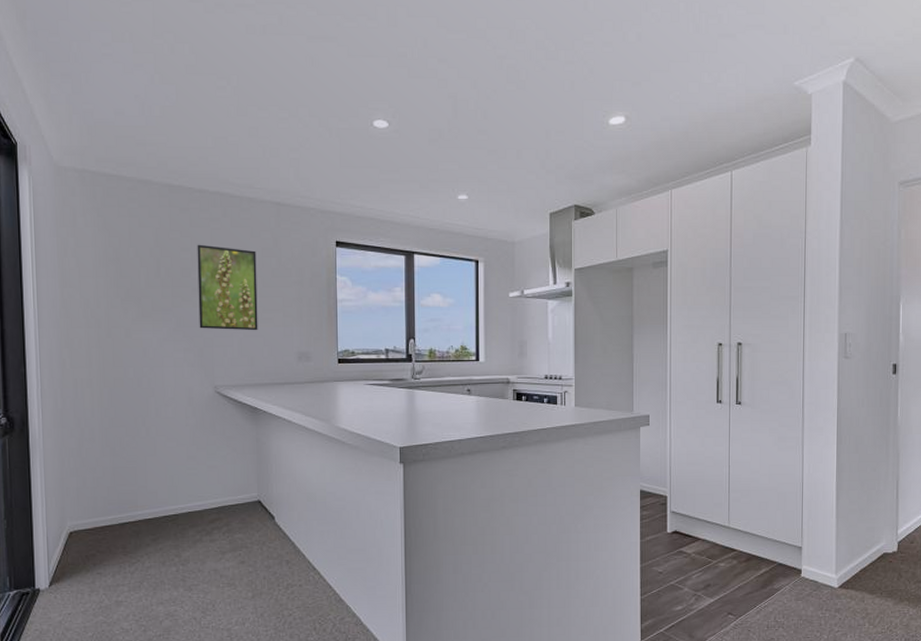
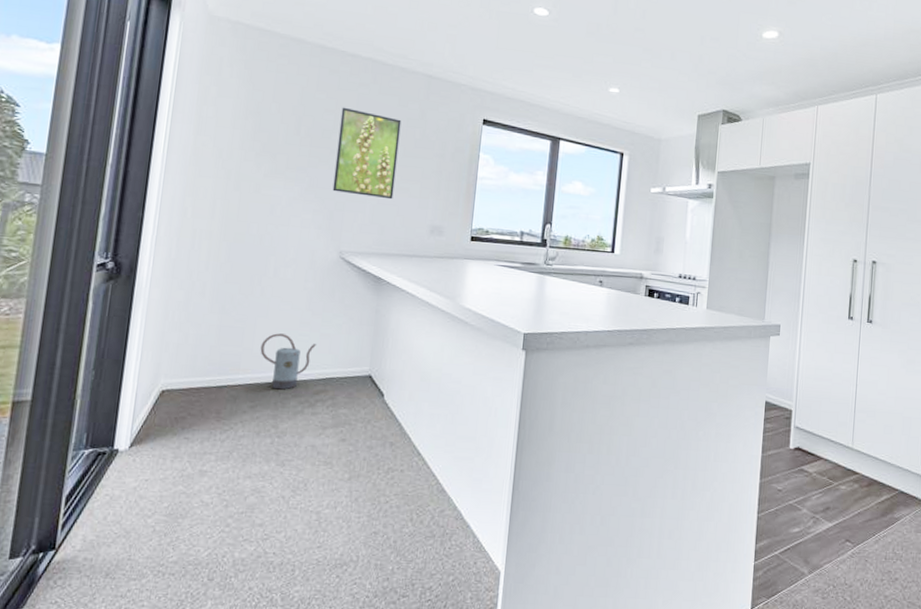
watering can: none [153,469,205,522] -> present [260,333,316,390]

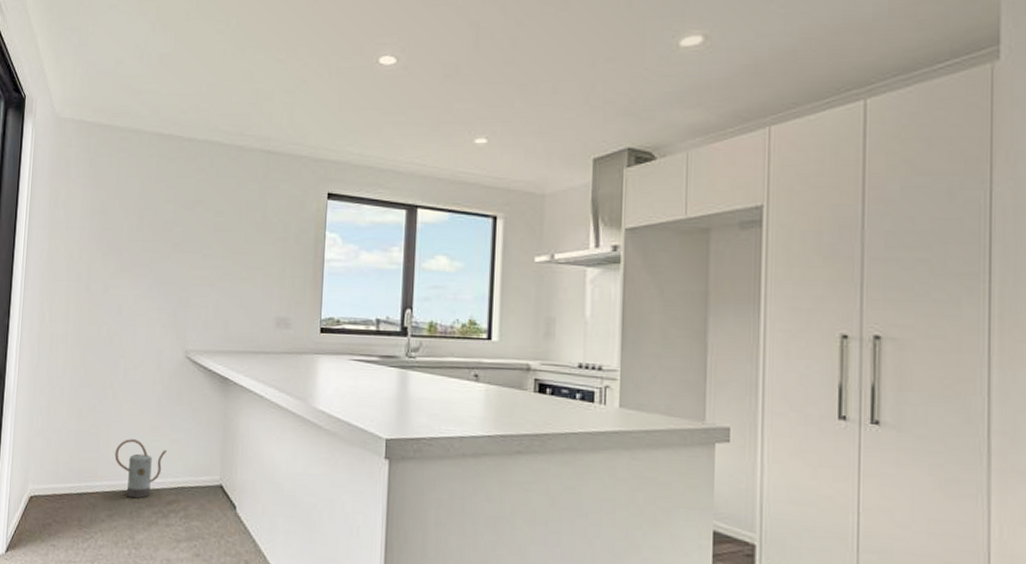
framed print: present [332,107,402,200] -> none [175,196,241,292]

